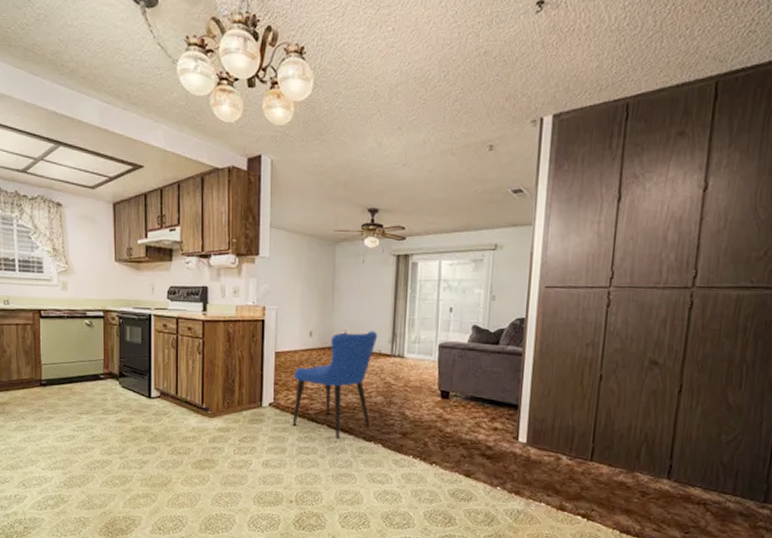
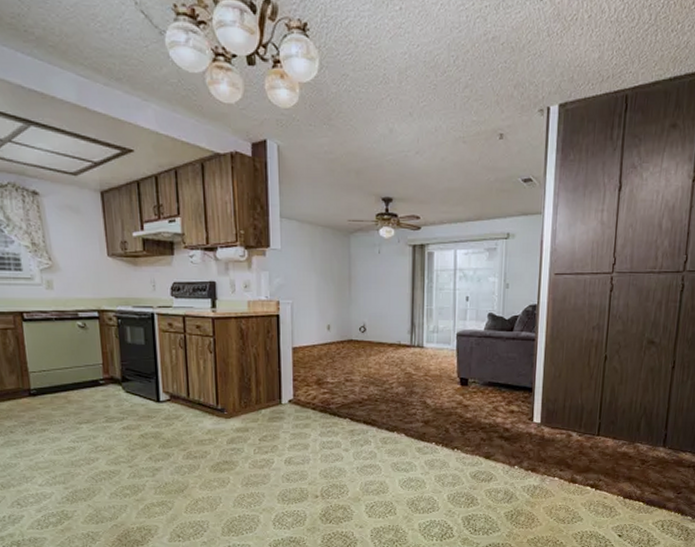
dining chair: present [292,331,378,440] -> none [313,322,397,432]

